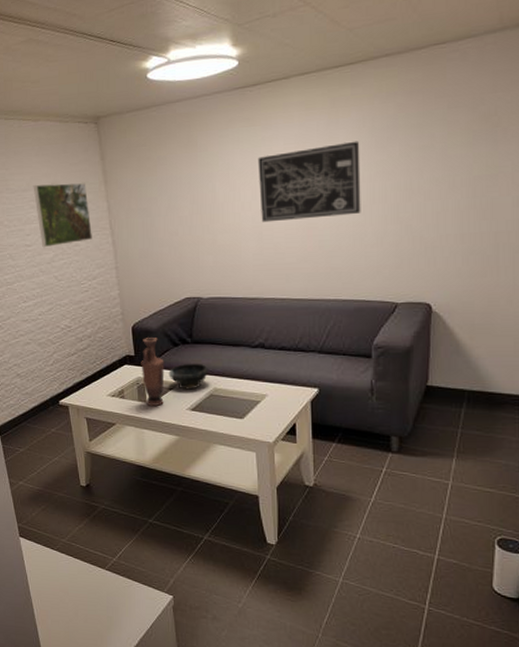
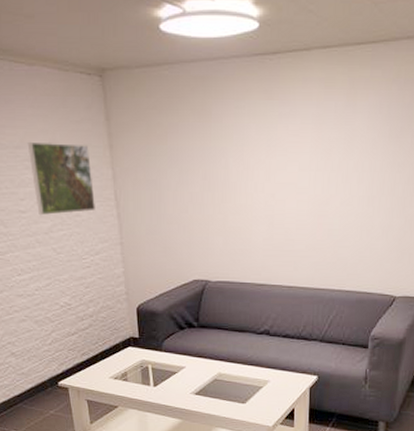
vase: present [141,338,165,406] -> none [145,320,170,389]
bowl: present [168,363,208,390] -> none [173,347,213,374]
wall art: present [257,141,361,223] -> none [273,127,375,207]

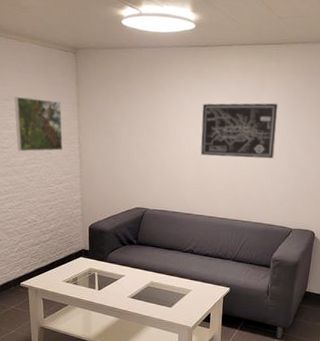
wall art: none [273,127,375,207] -> present [200,103,278,159]

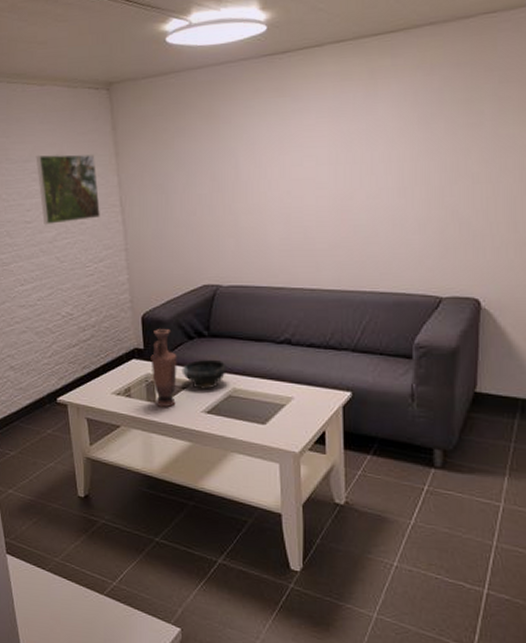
vase: none [93,236,113,293] -> present [151,329,177,407]
bowl: none [115,260,148,282] -> present [182,359,227,389]
wall art: present [200,103,278,159] -> none [286,116,402,204]

